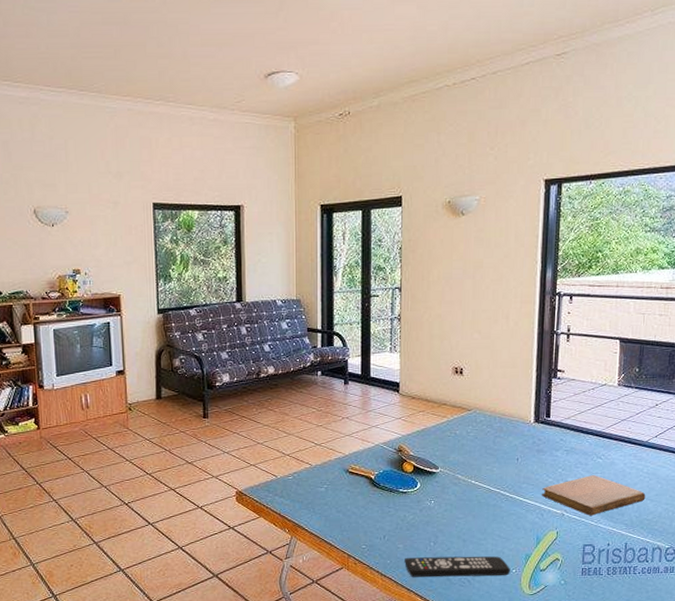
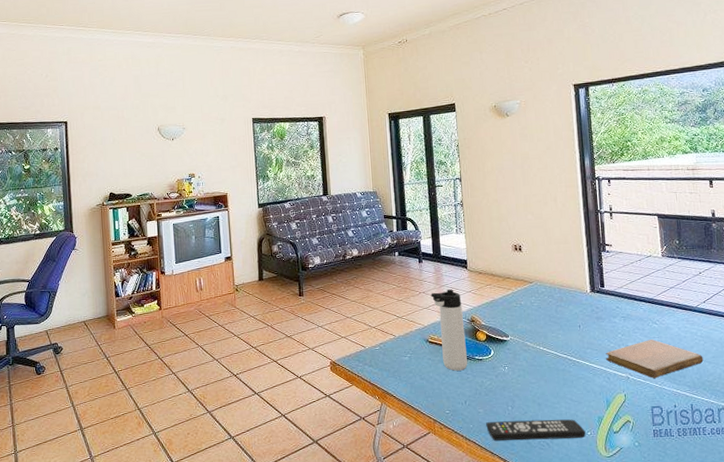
thermos bottle: none [355,415,390,504] -> present [431,289,467,371]

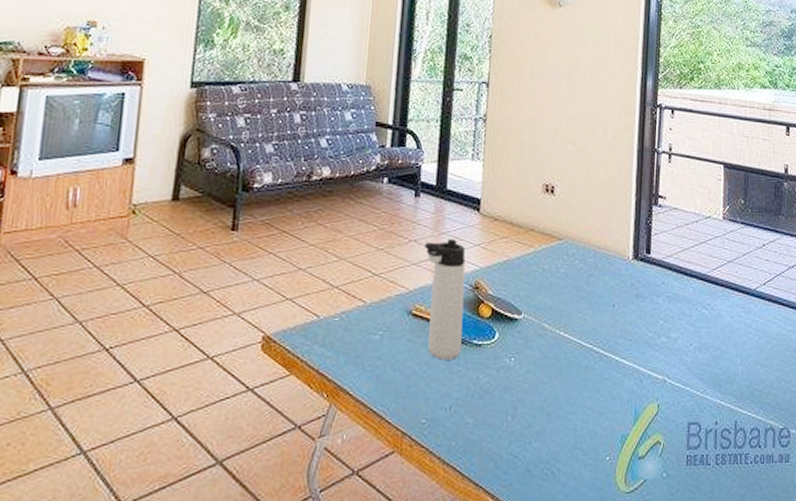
remote control: present [486,419,586,441] -> none [474,436,603,467]
notebook: present [606,339,704,378] -> none [641,330,756,384]

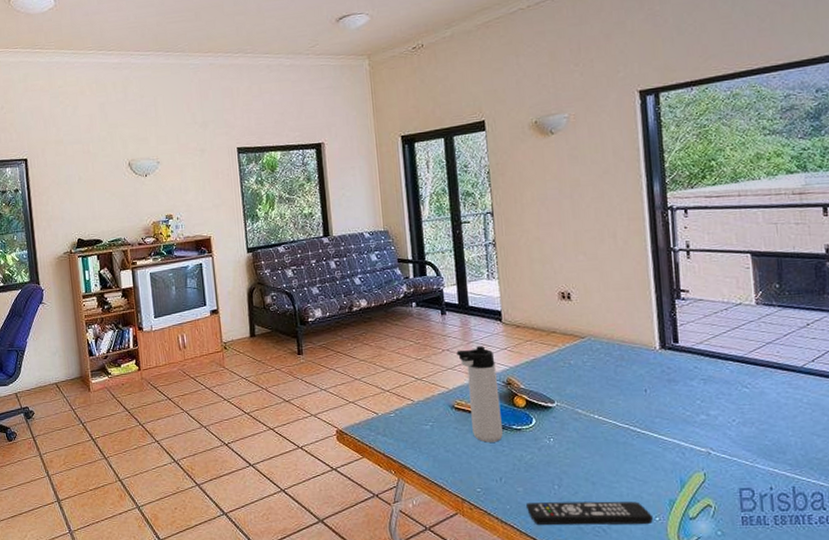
remote control: none [474,436,603,467] -> present [526,501,653,525]

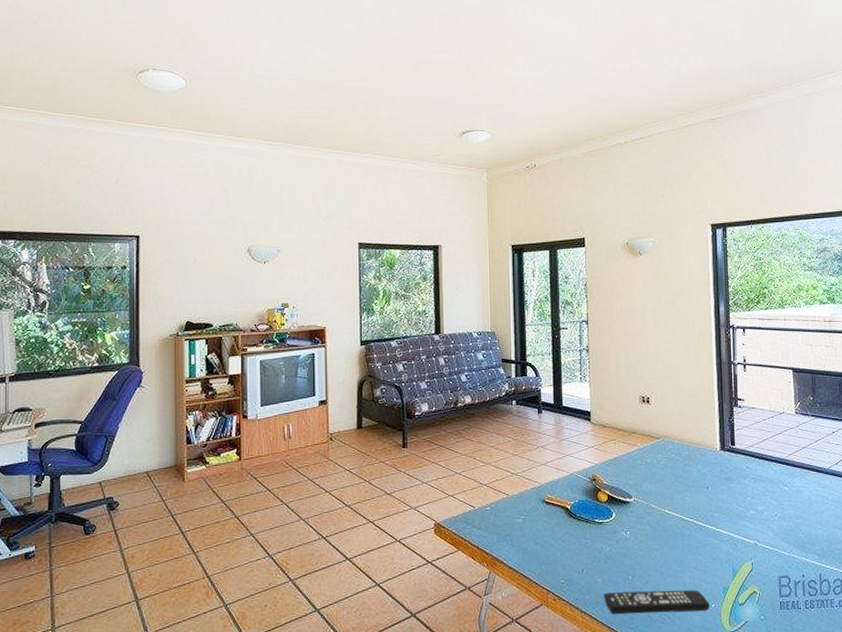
thermos bottle: present [456,346,503,443] -> none [549,444,586,535]

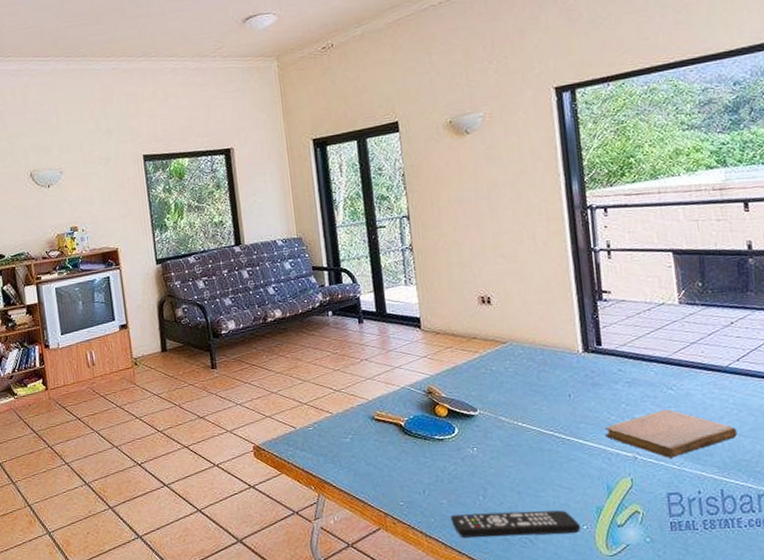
notebook: none [734,503,834,546] -> present [605,409,738,458]

